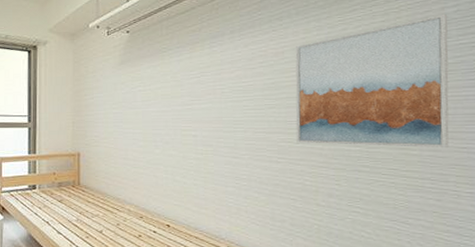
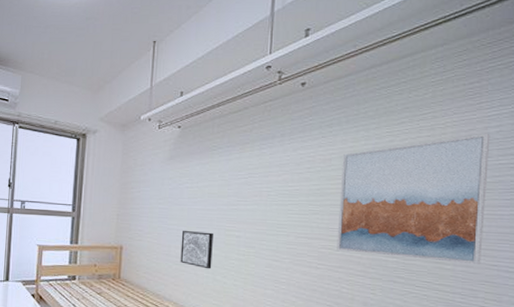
wall art: none [137,133,170,170] -> present [180,231,213,269]

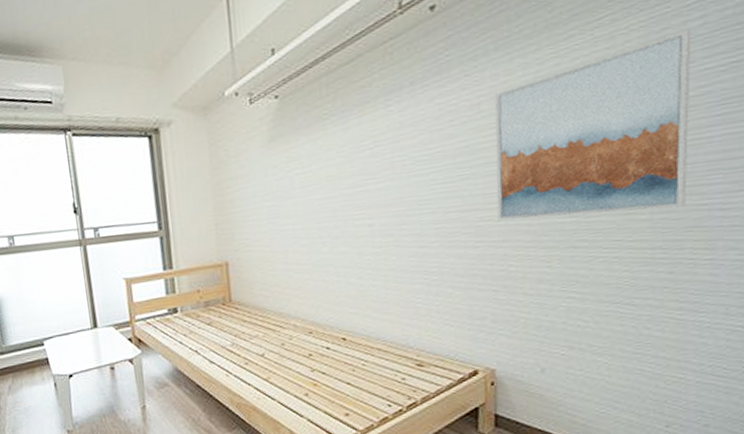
wall art: present [180,231,213,269] -> none [299,225,343,272]

